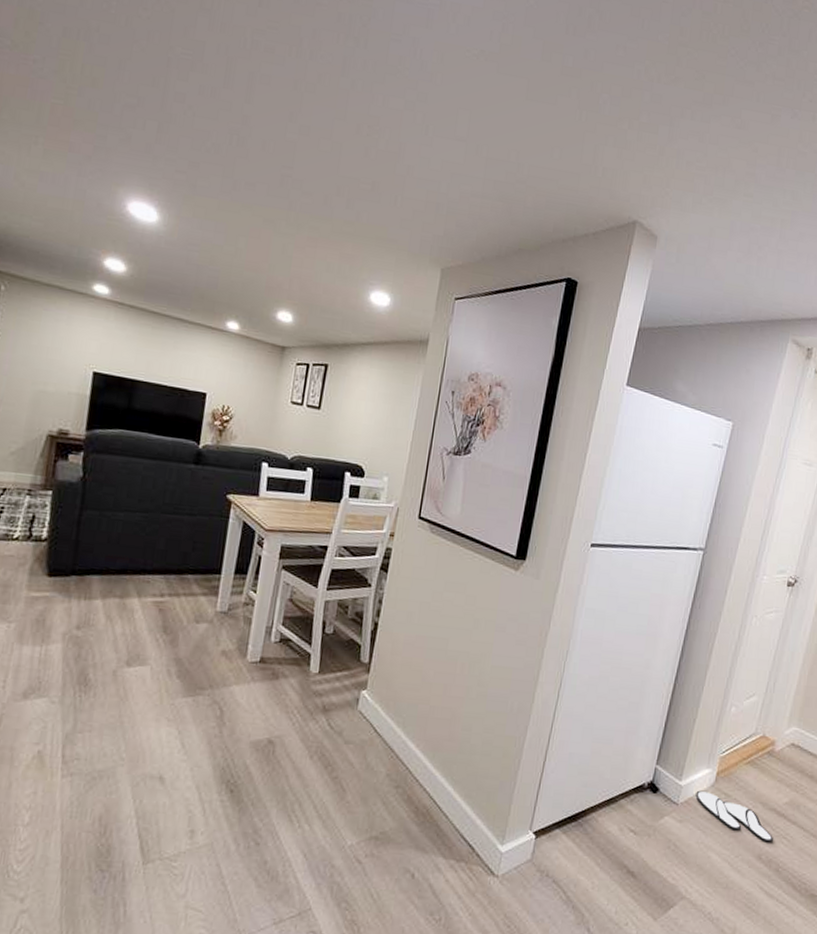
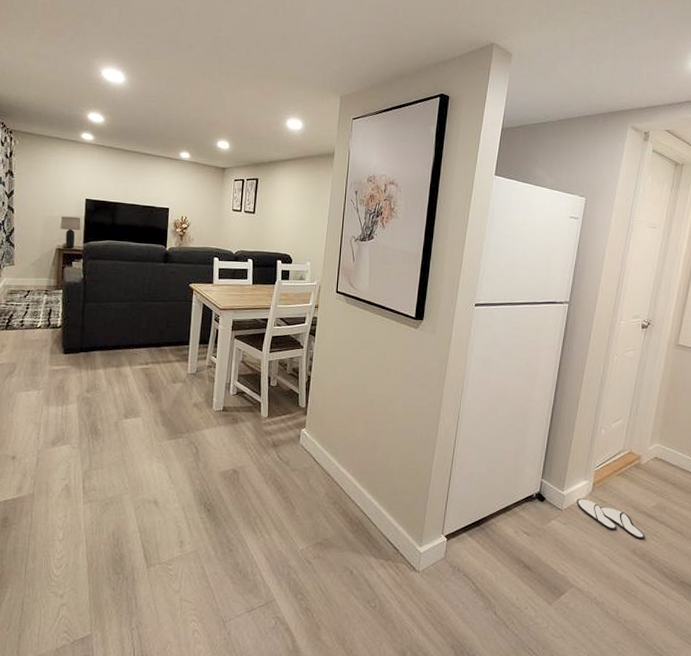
table lamp: none [54,392,85,437] -> present [60,216,81,248]

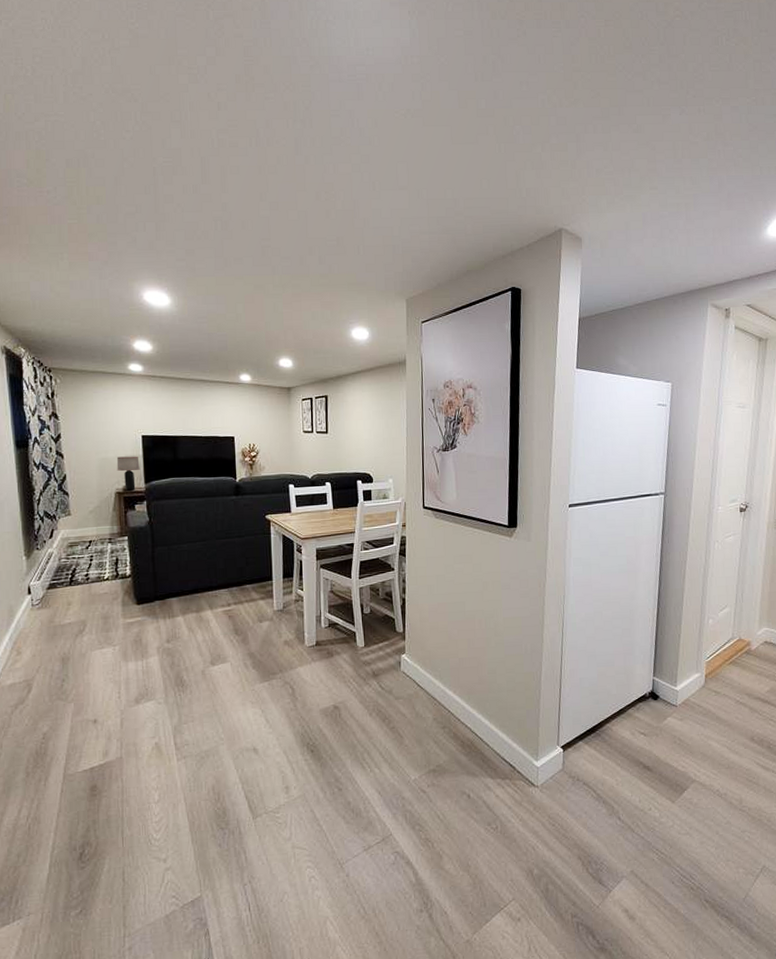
slippers: present [576,498,645,540] -> none [690,691,762,726]

